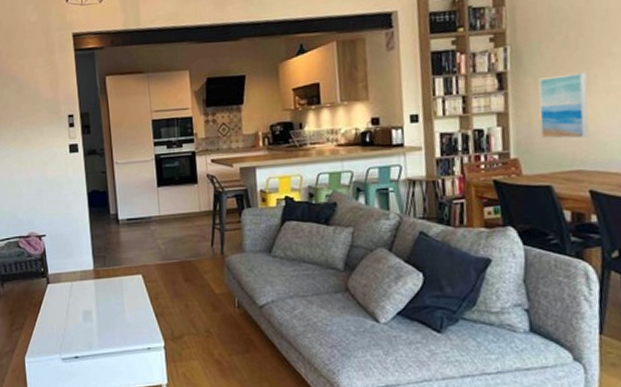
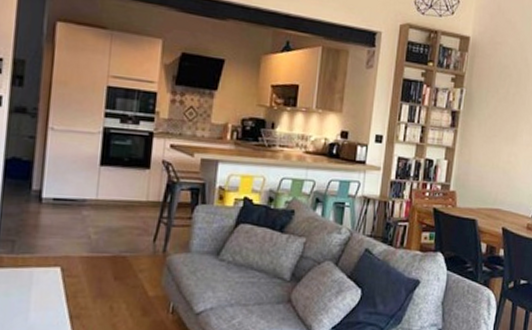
wall art: present [538,72,589,139] -> none [475,123,516,182]

